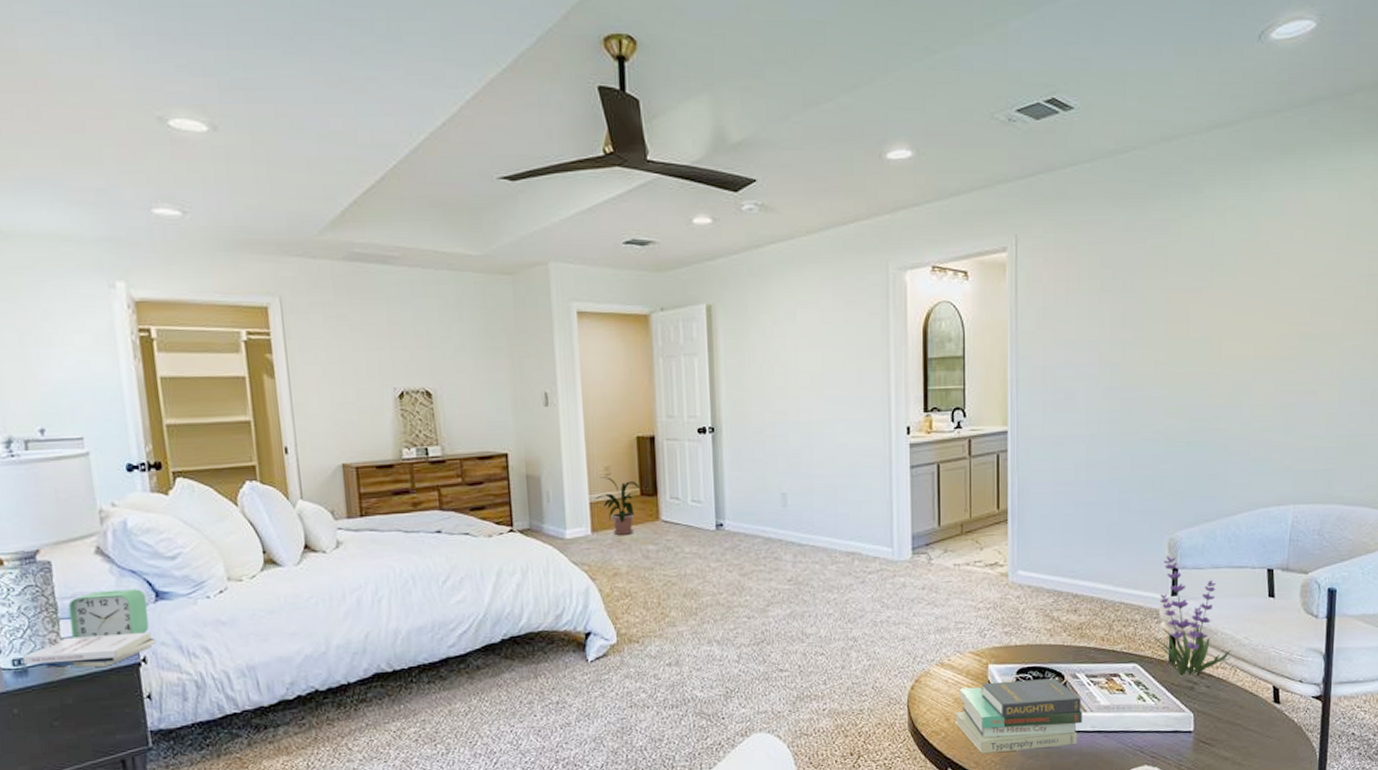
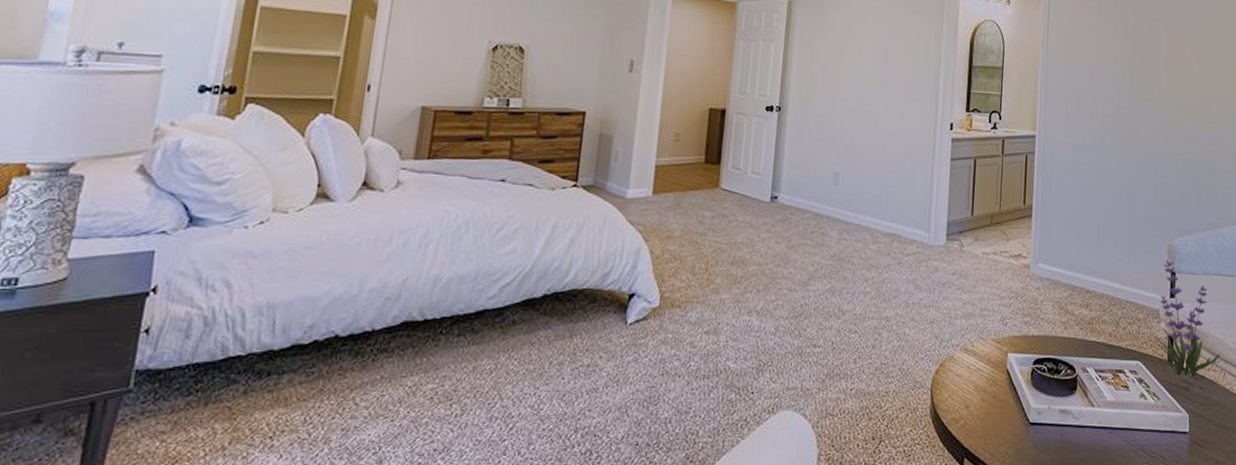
books: present [22,631,156,668] -> none [13,258,174,294]
alarm clock: present [68,589,149,638] -> none [81,211,179,261]
house plant: present [594,476,641,536] -> none [661,142,706,200]
books: present [954,678,1083,754] -> none [973,371,1091,445]

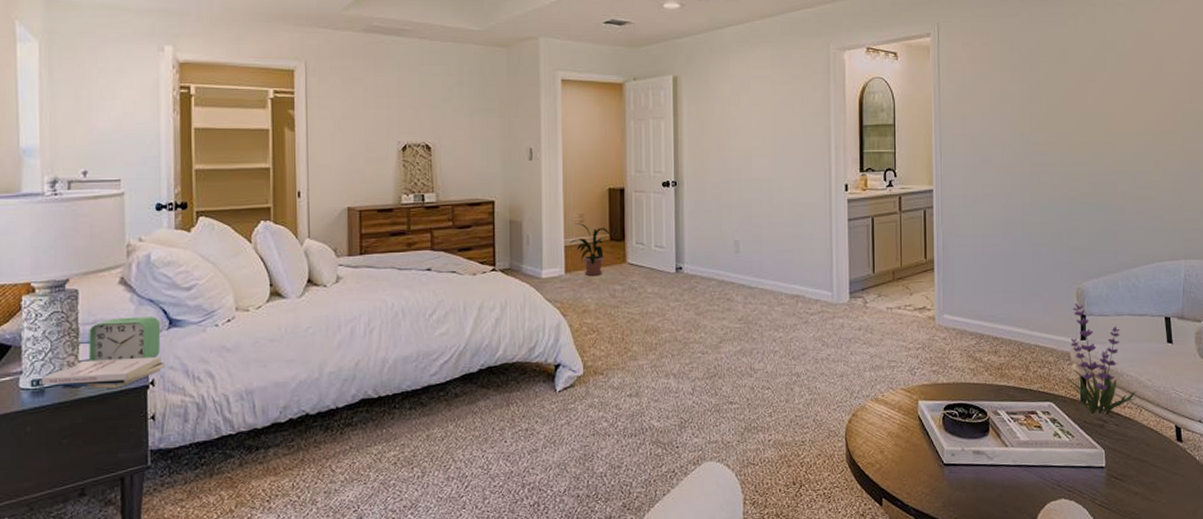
books: none [13,258,174,294] -> present [41,356,165,389]
alarm clock: none [81,211,179,261] -> present [89,317,161,361]
house plant: none [661,142,706,200] -> present [569,223,610,277]

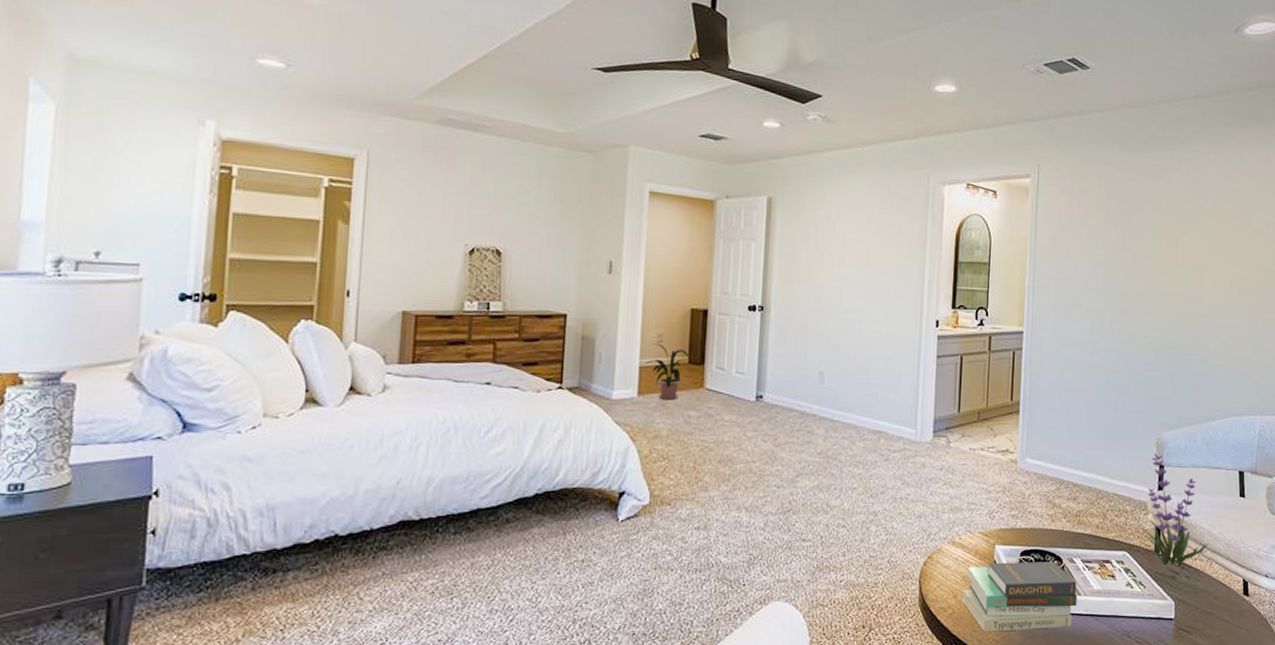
books: present [41,356,165,389] -> none [19,463,173,497]
alarm clock: present [89,317,161,361] -> none [82,418,173,466]
books: none [888,415,1004,485] -> present [961,562,1077,632]

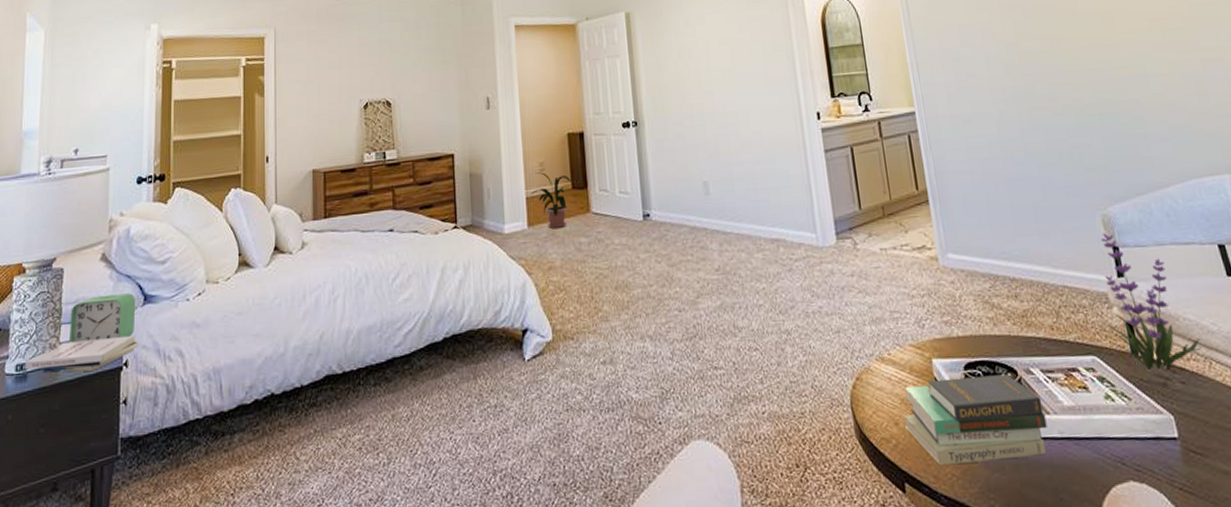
books: none [19,463,173,497] -> present [24,335,138,372]
alarm clock: none [82,418,173,466] -> present [69,293,136,343]

